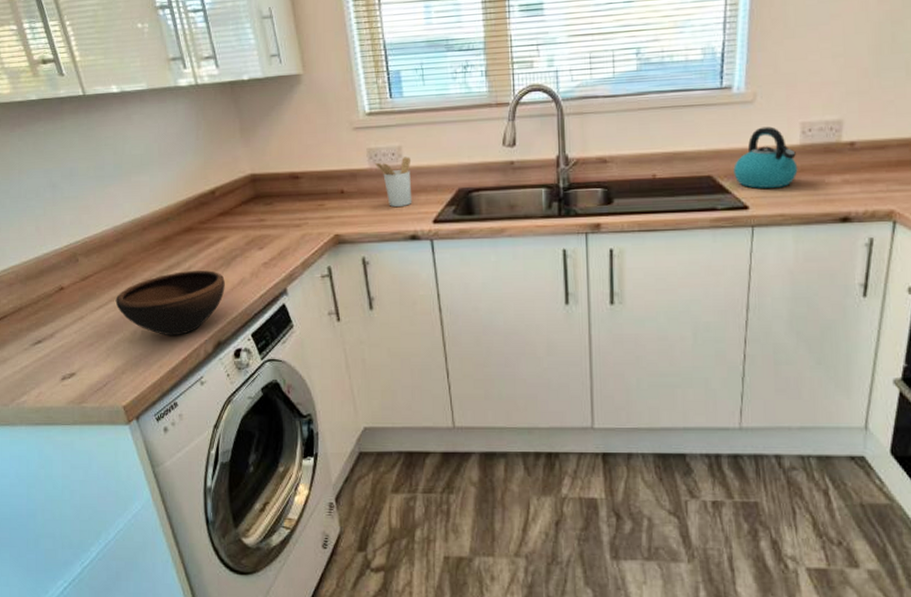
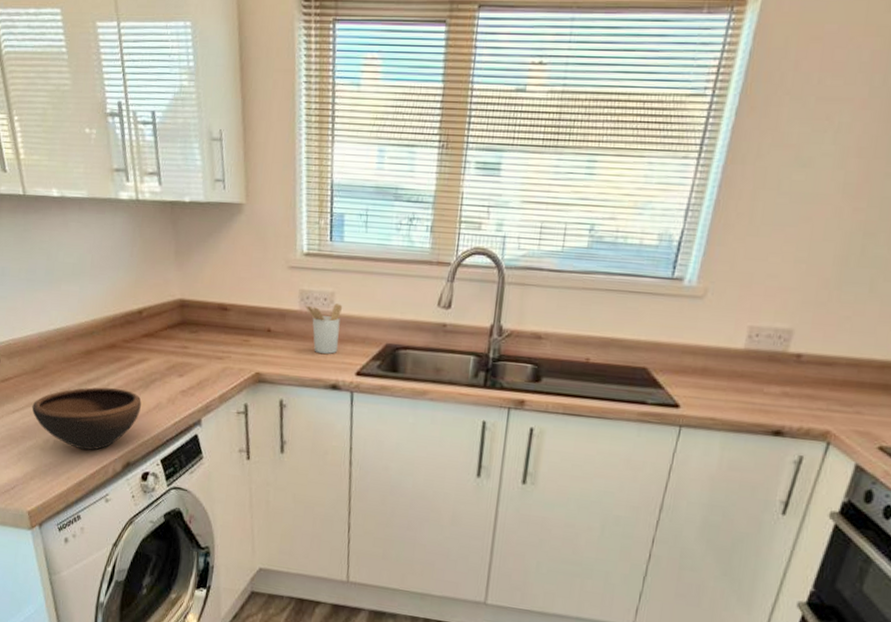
kettle: present [733,126,798,189] -> none [670,325,738,391]

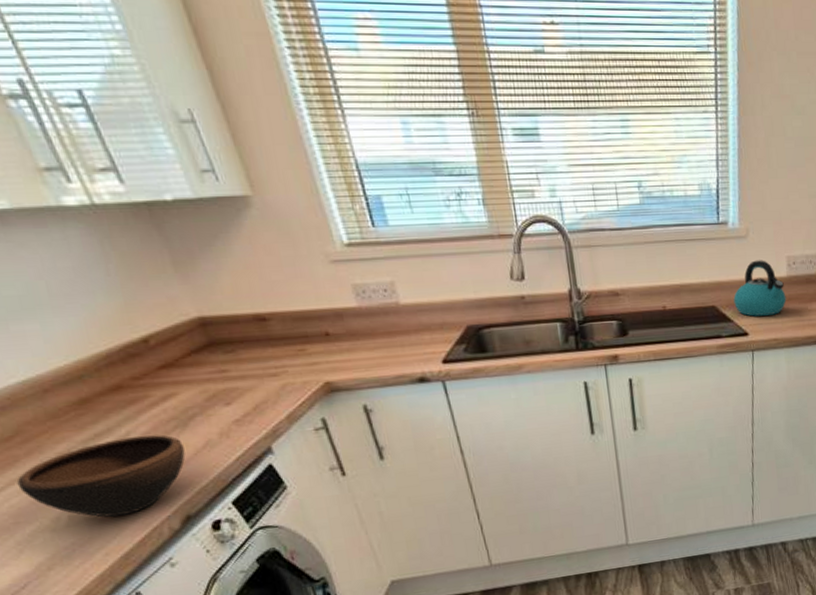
utensil holder: present [305,303,342,354] -> none [363,293,416,348]
kettle: none [670,325,738,391] -> present [733,260,787,317]

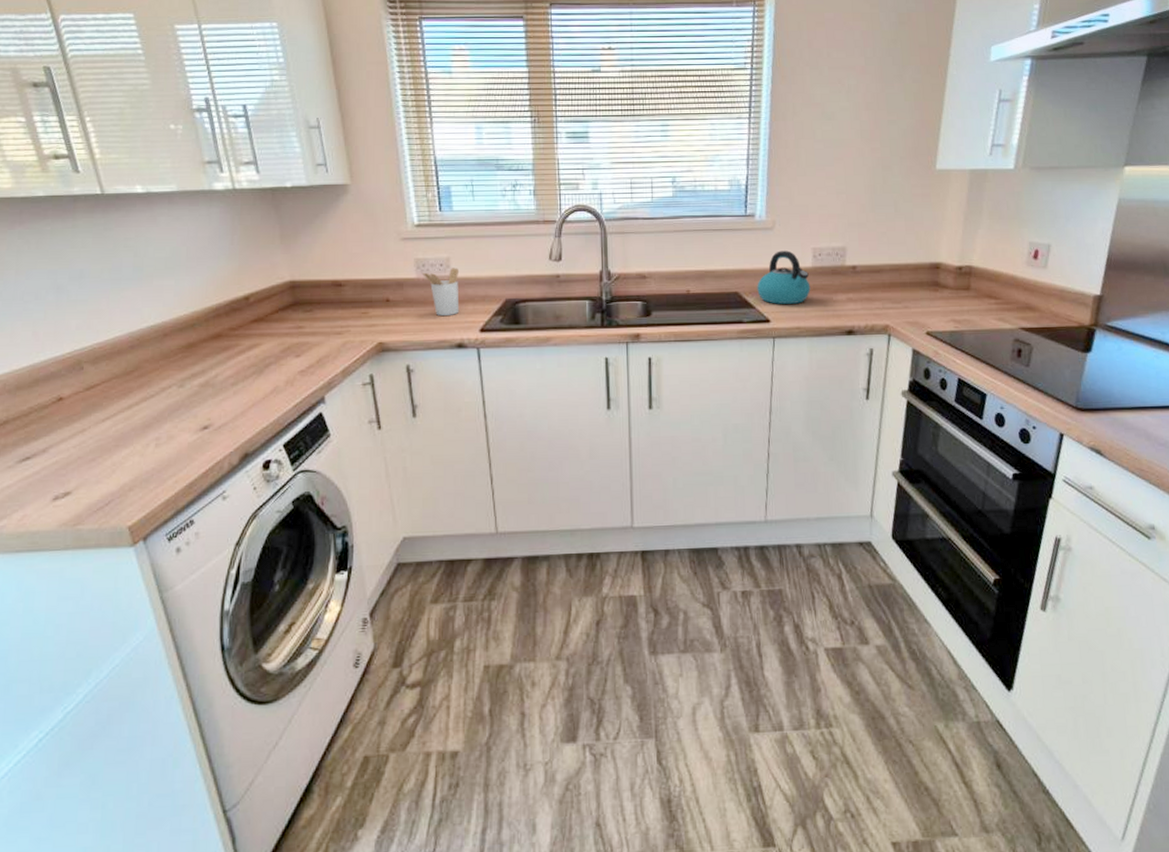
bowl: present [17,435,186,518] -> none [126,379,256,449]
utensil holder: none [363,293,416,348] -> present [421,268,460,316]

